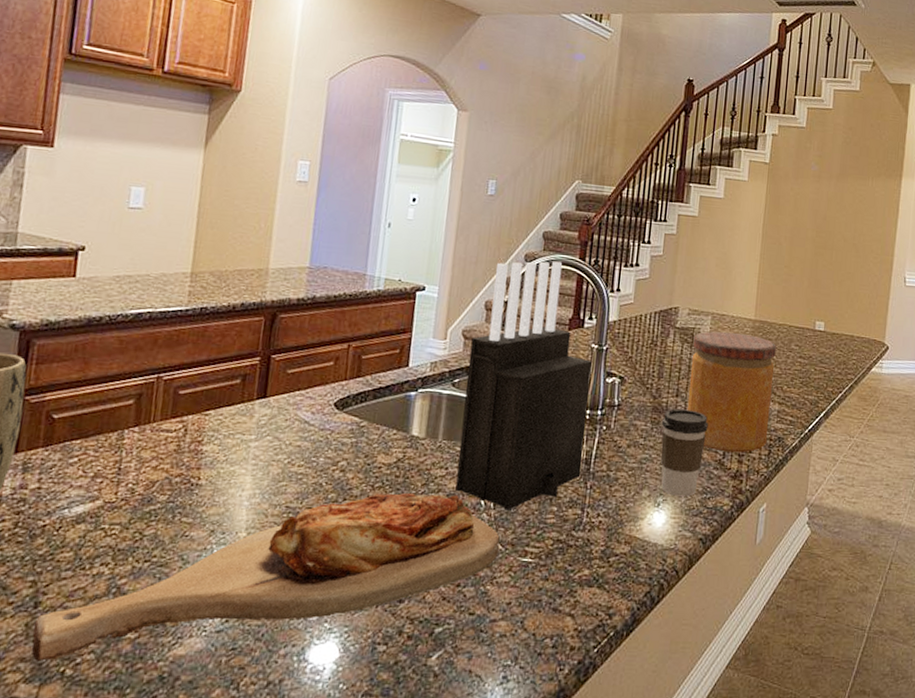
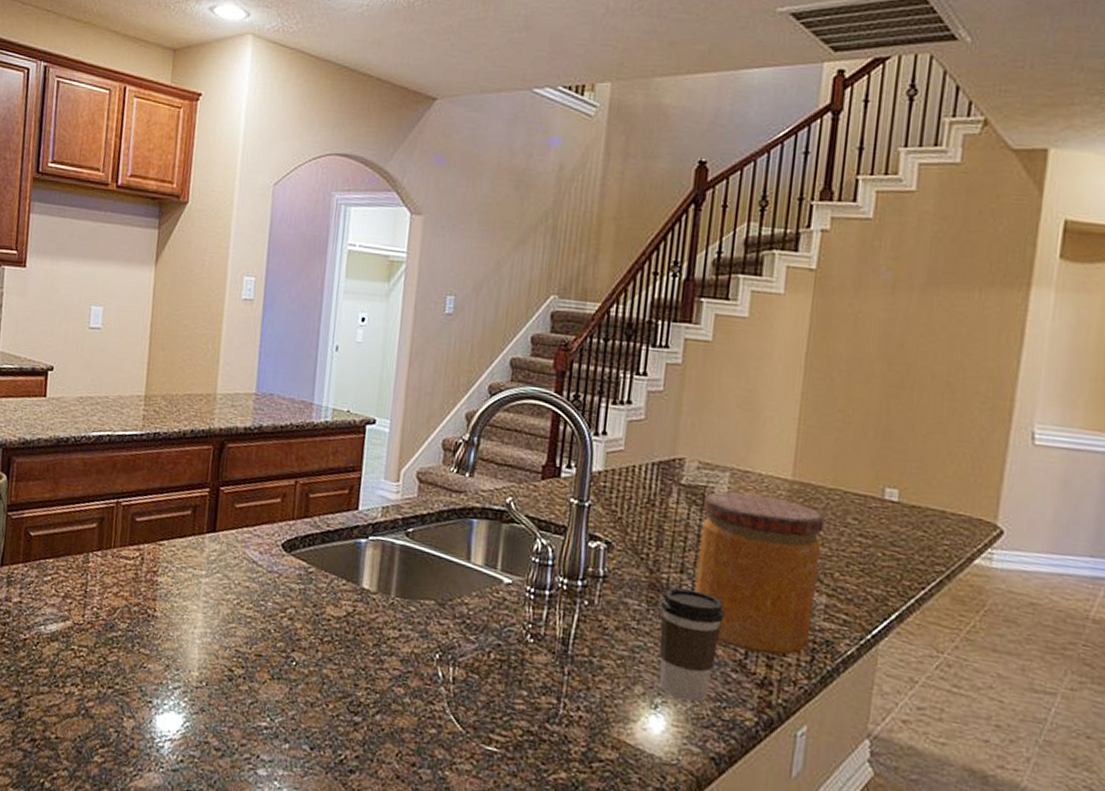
cutting board: present [31,492,500,661] -> none [17,648,460,775]
knife block: present [455,261,592,510] -> none [410,394,570,688]

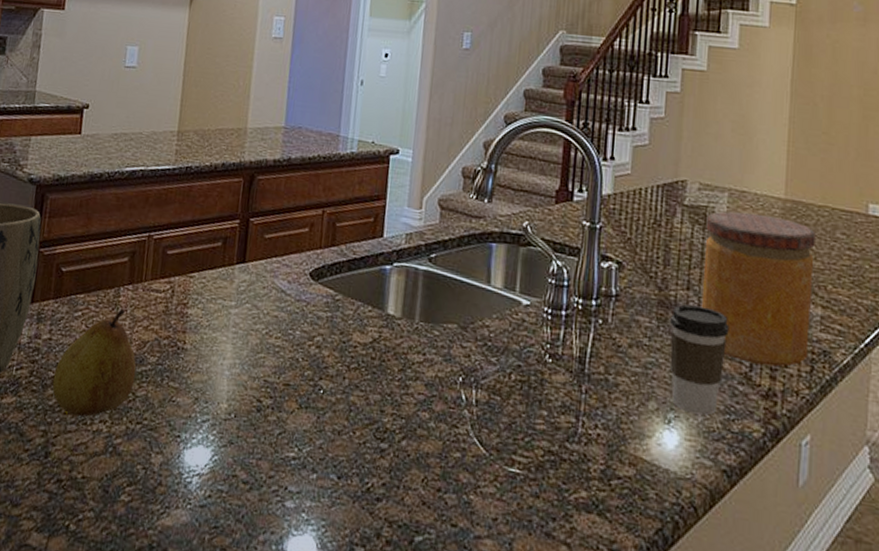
fruit: none [23,575,107,679] -> present [52,309,137,417]

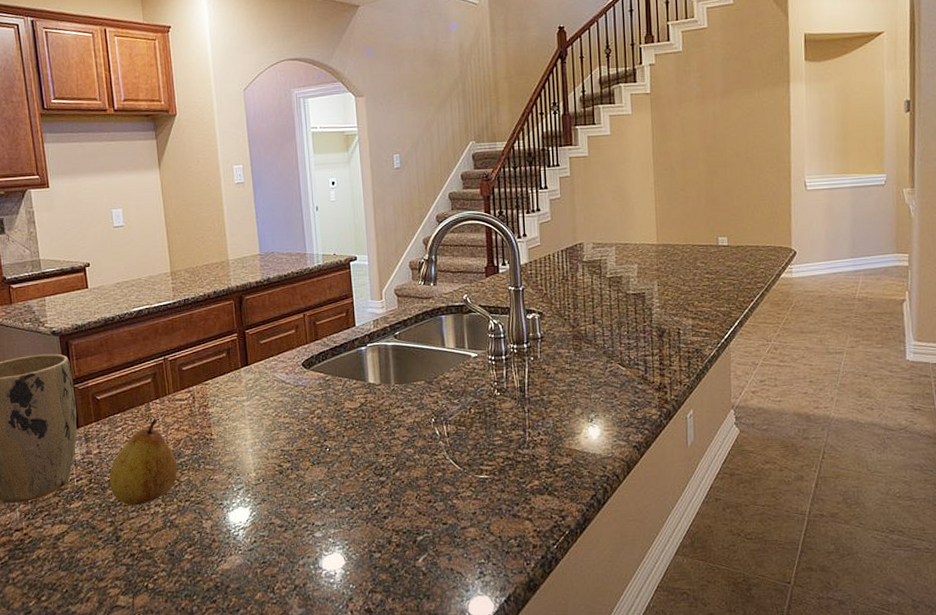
coffee cup: present [669,304,729,415] -> none [583,334,627,411]
jar: present [701,211,816,367] -> none [601,258,686,368]

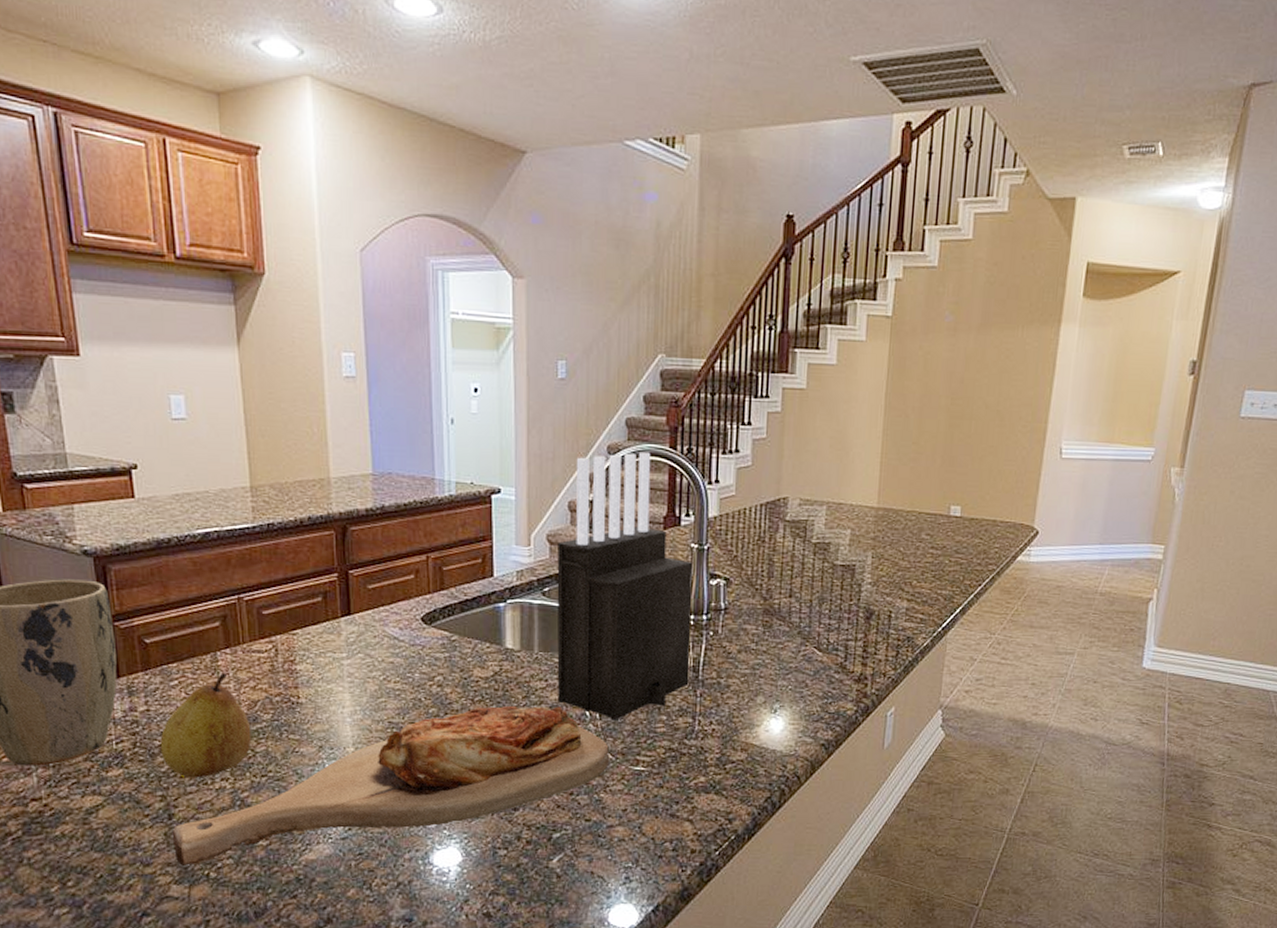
cutting board: none [119,428,458,579] -> present [172,705,609,866]
knife block: none [403,217,518,437] -> present [557,452,692,721]

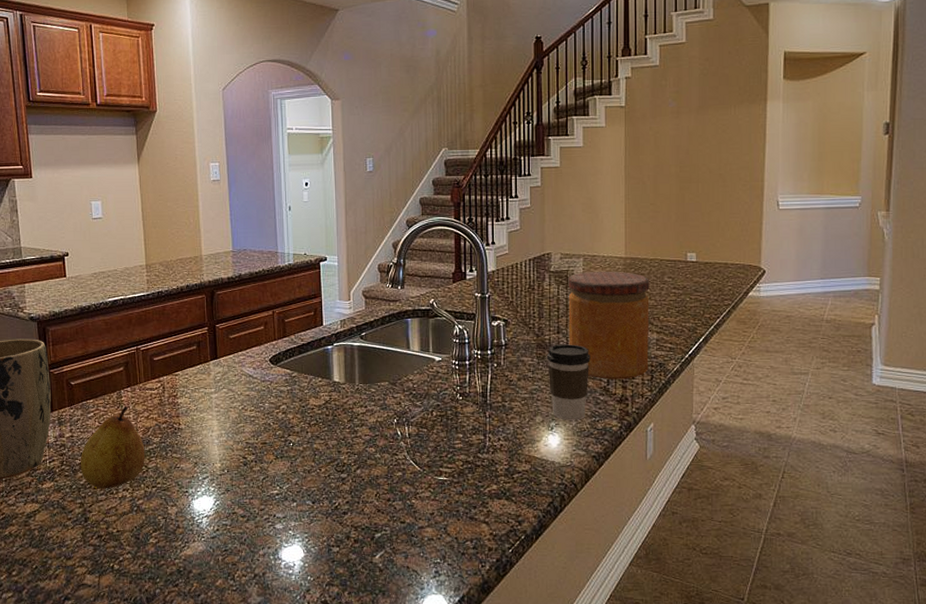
cutting board: present [172,705,609,866] -> none [87,427,418,559]
knife block: present [557,452,692,721] -> none [371,223,479,439]
coffee cup: none [774,610,827,702] -> present [546,344,591,420]
jar: none [802,522,904,655] -> present [568,271,650,380]

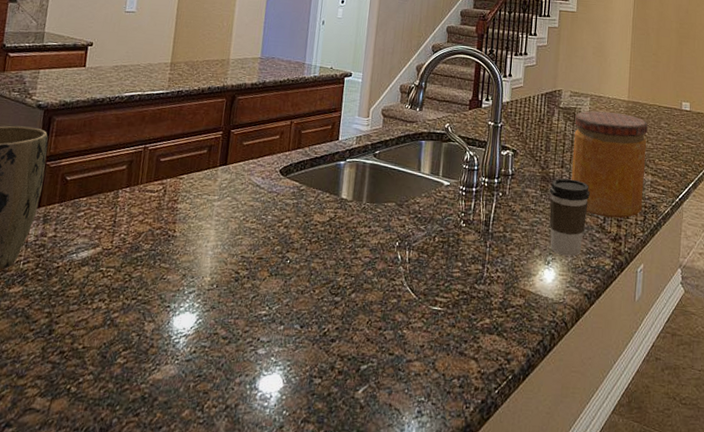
fruit: present [80,406,145,489] -> none [56,208,133,298]

